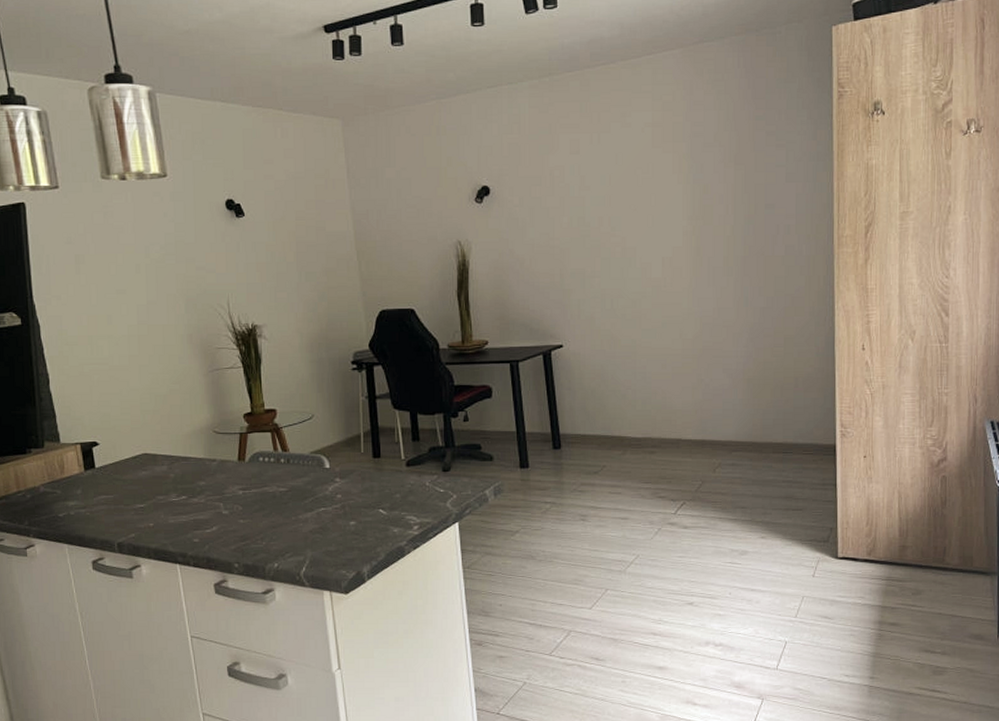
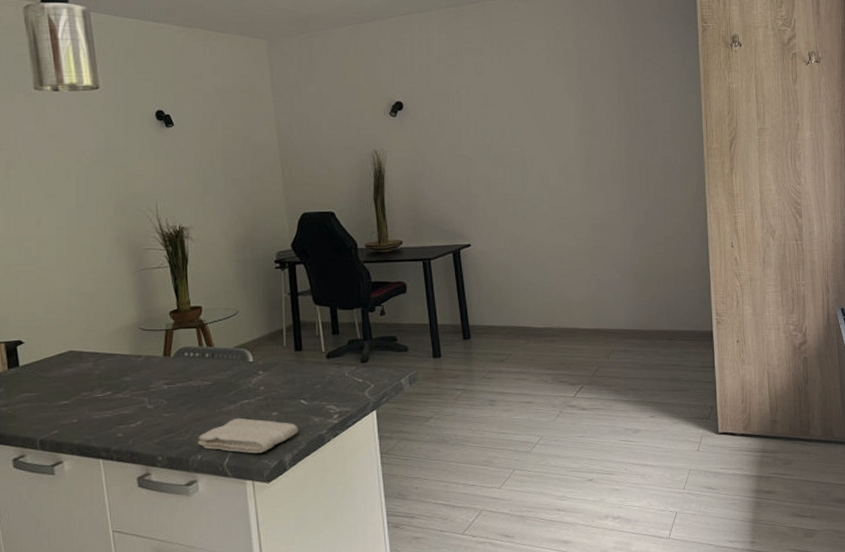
washcloth: none [274,526,377,564] -> present [198,418,298,454]

